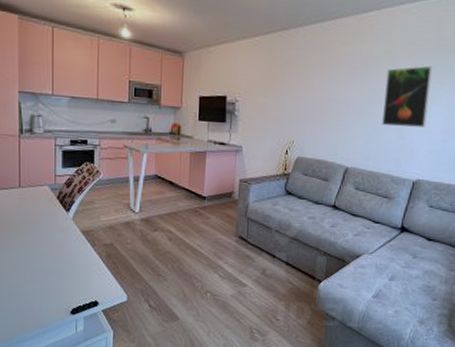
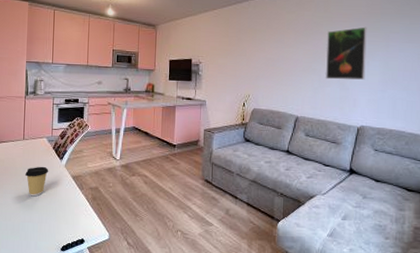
coffee cup: none [24,219,53,254] -> present [25,166,49,197]

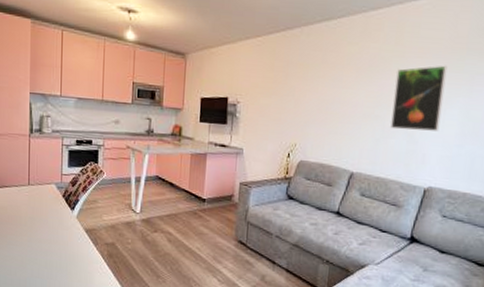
coffee cup: present [25,166,49,197] -> none [31,216,59,250]

